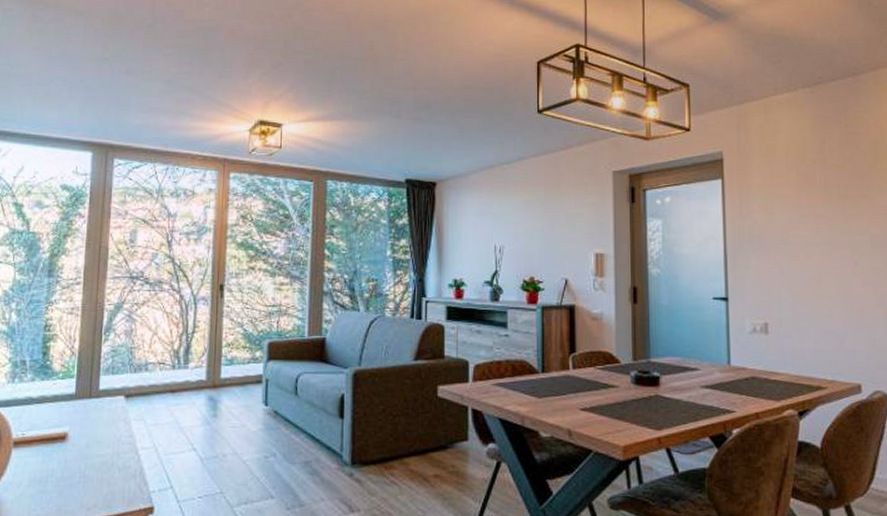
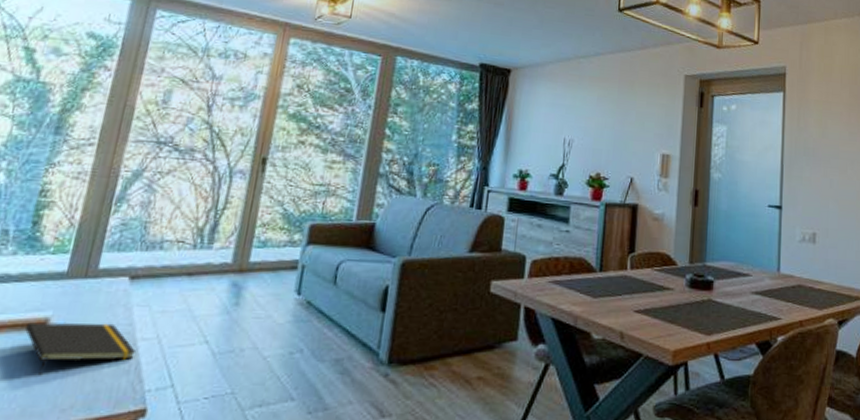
notepad: none [51,436,138,481] -> present [25,322,135,376]

